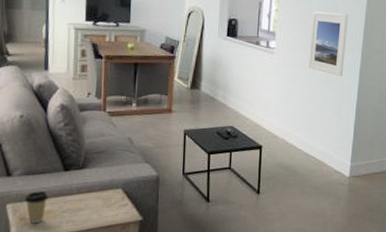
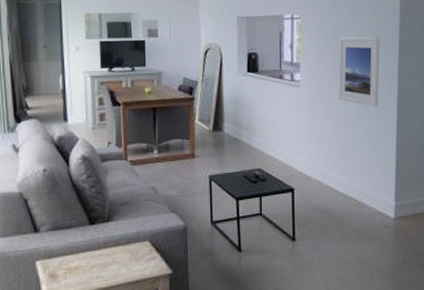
coffee cup: present [24,191,48,224] -> none [53,247,76,280]

